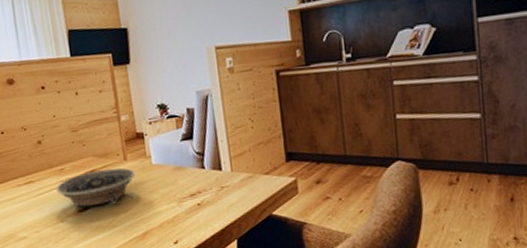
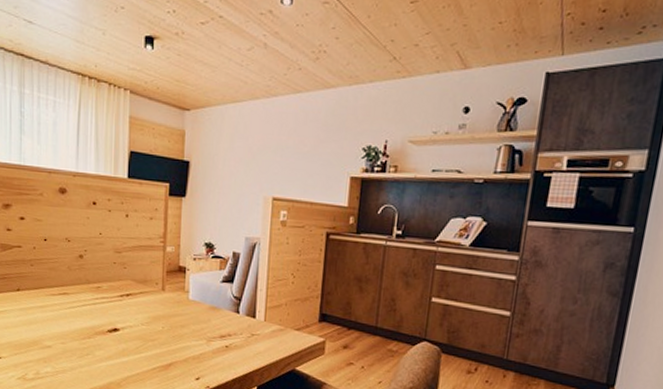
bowl: present [55,167,136,207] -> none [89,294,171,332]

